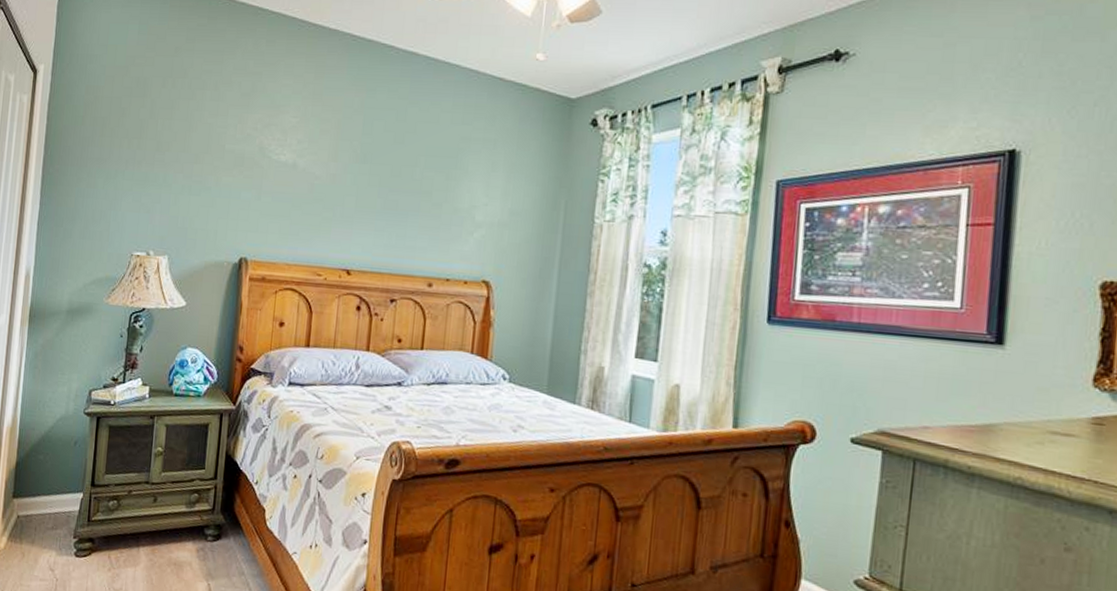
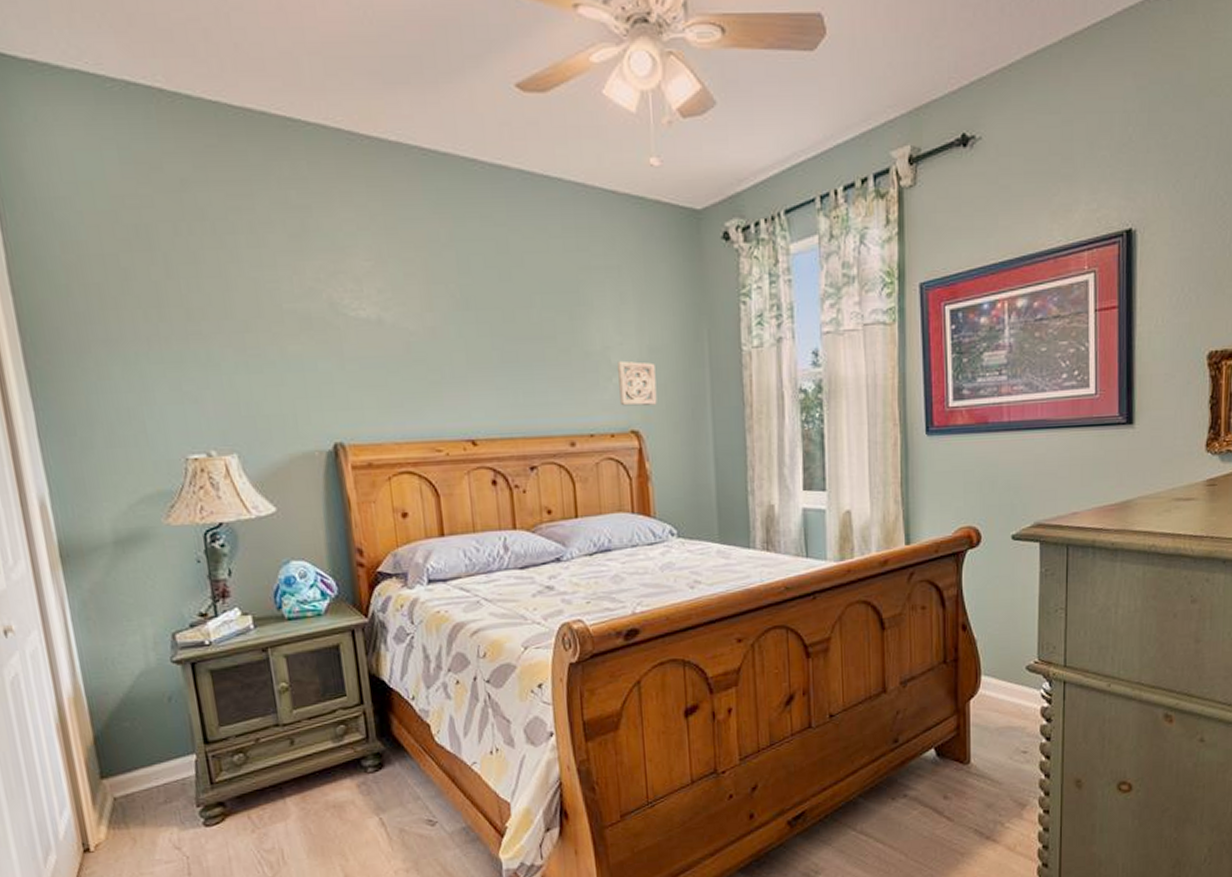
wall ornament: none [477,219,513,261] -> present [618,360,657,406]

